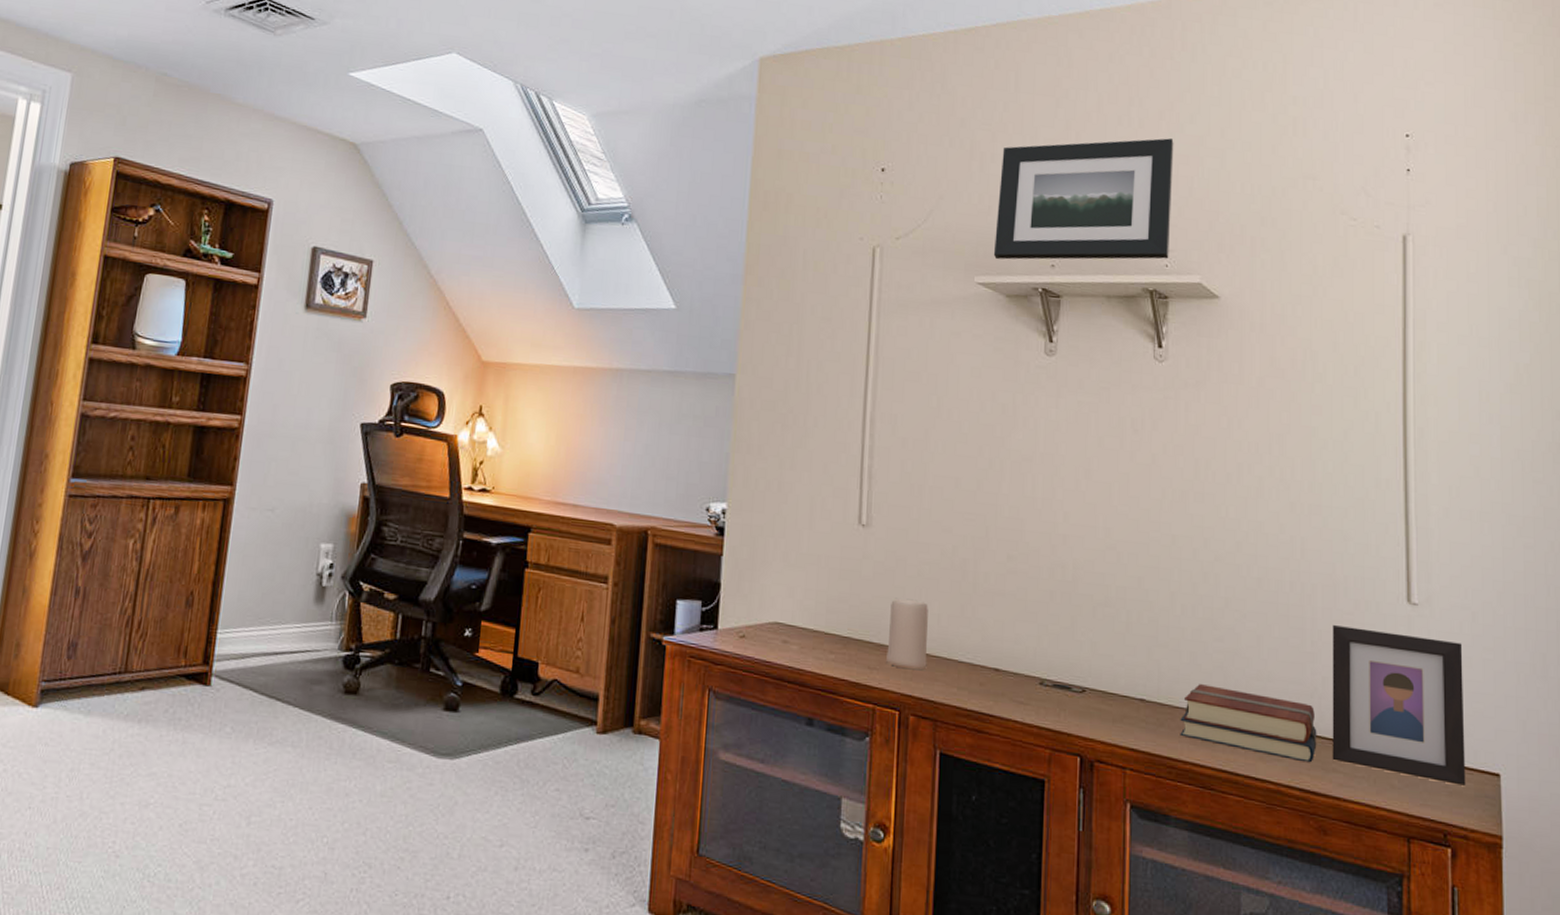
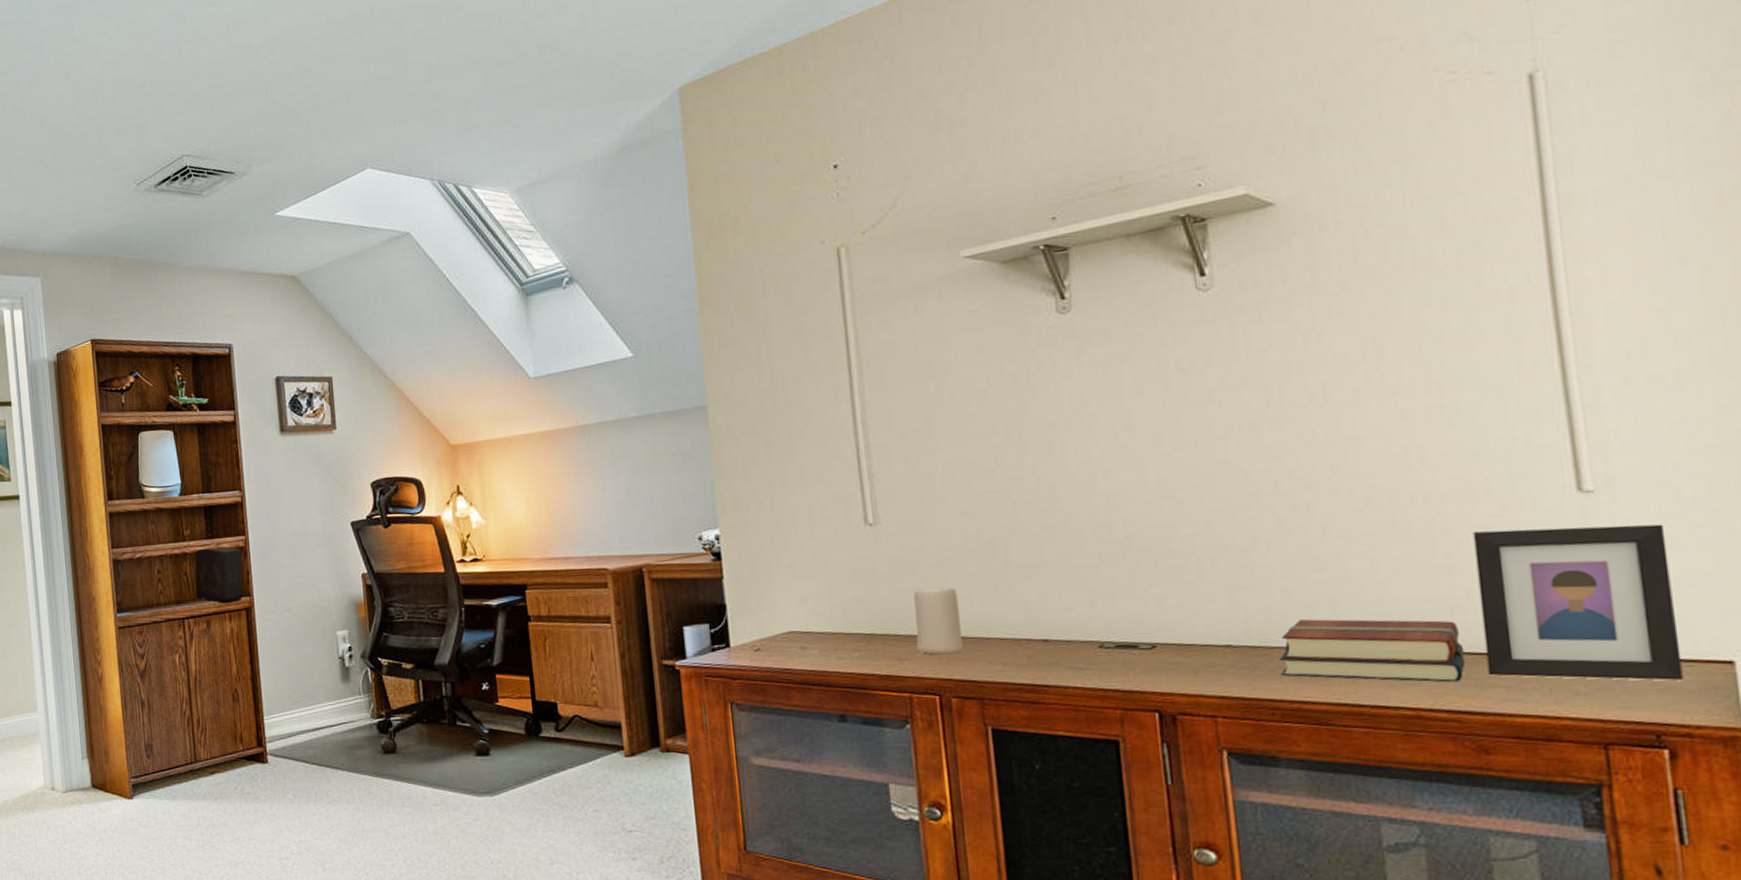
decorative box: none [169,419,235,490] -> present [195,545,243,603]
picture frame: present [993,138,1174,260] -> none [974,43,1201,228]

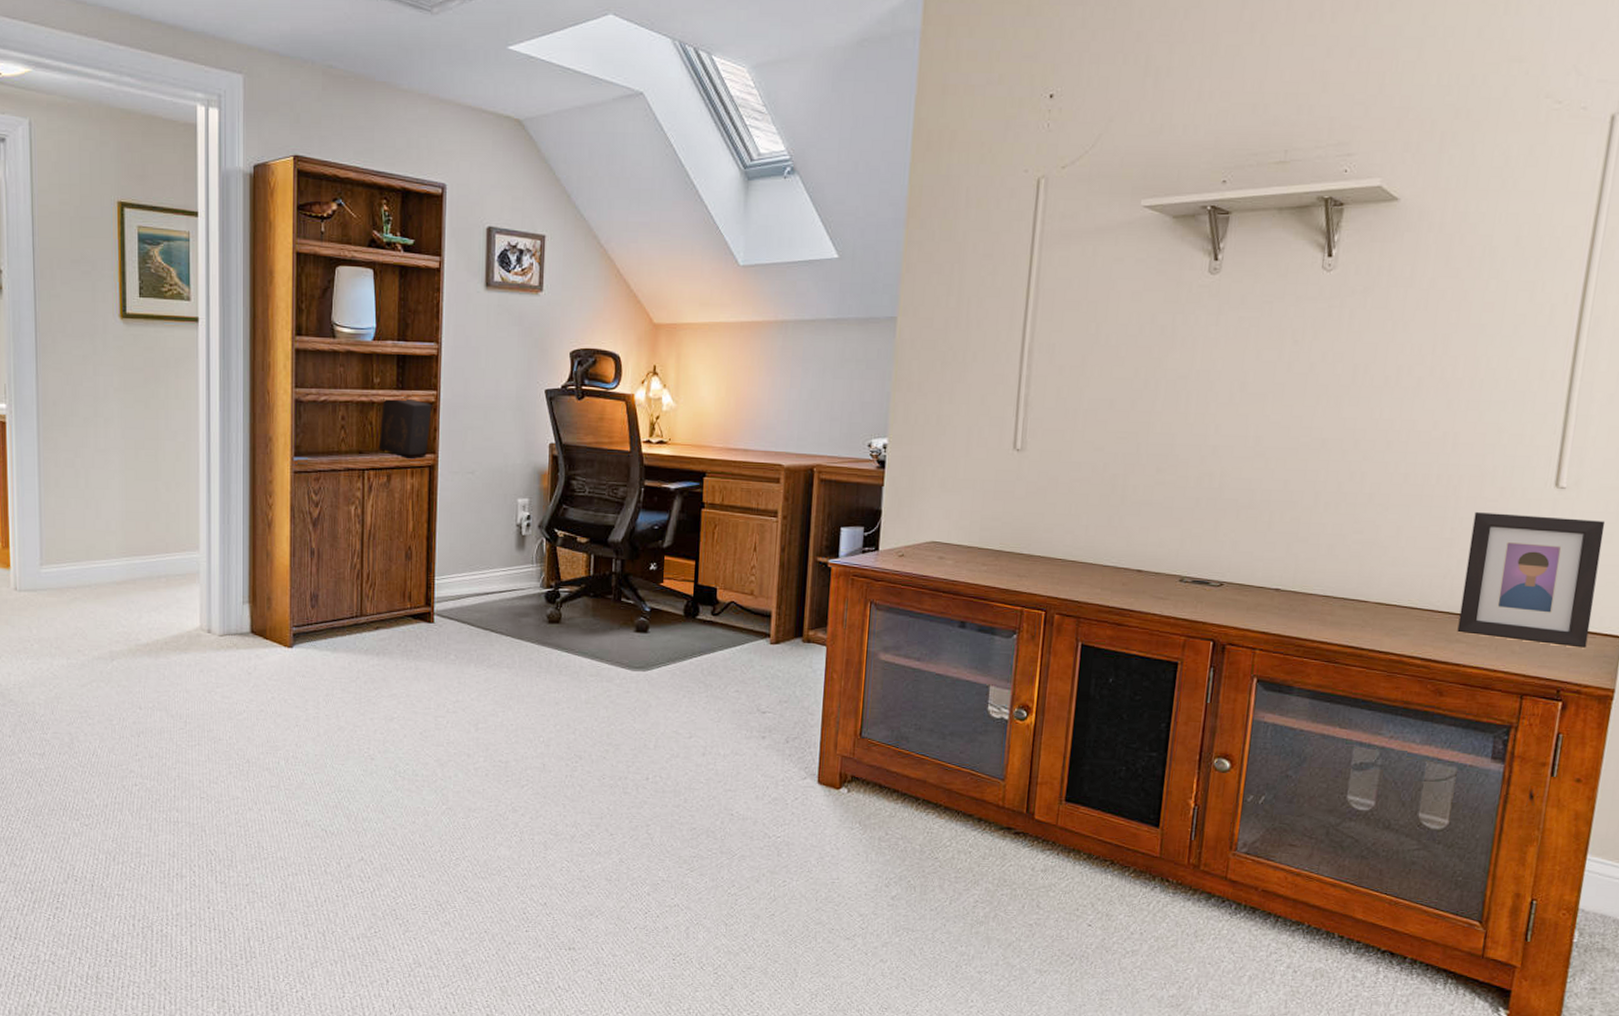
candle: present [913,586,964,655] -> none [1034,513,1077,576]
books: present [1279,619,1466,683] -> none [1311,573,1446,636]

